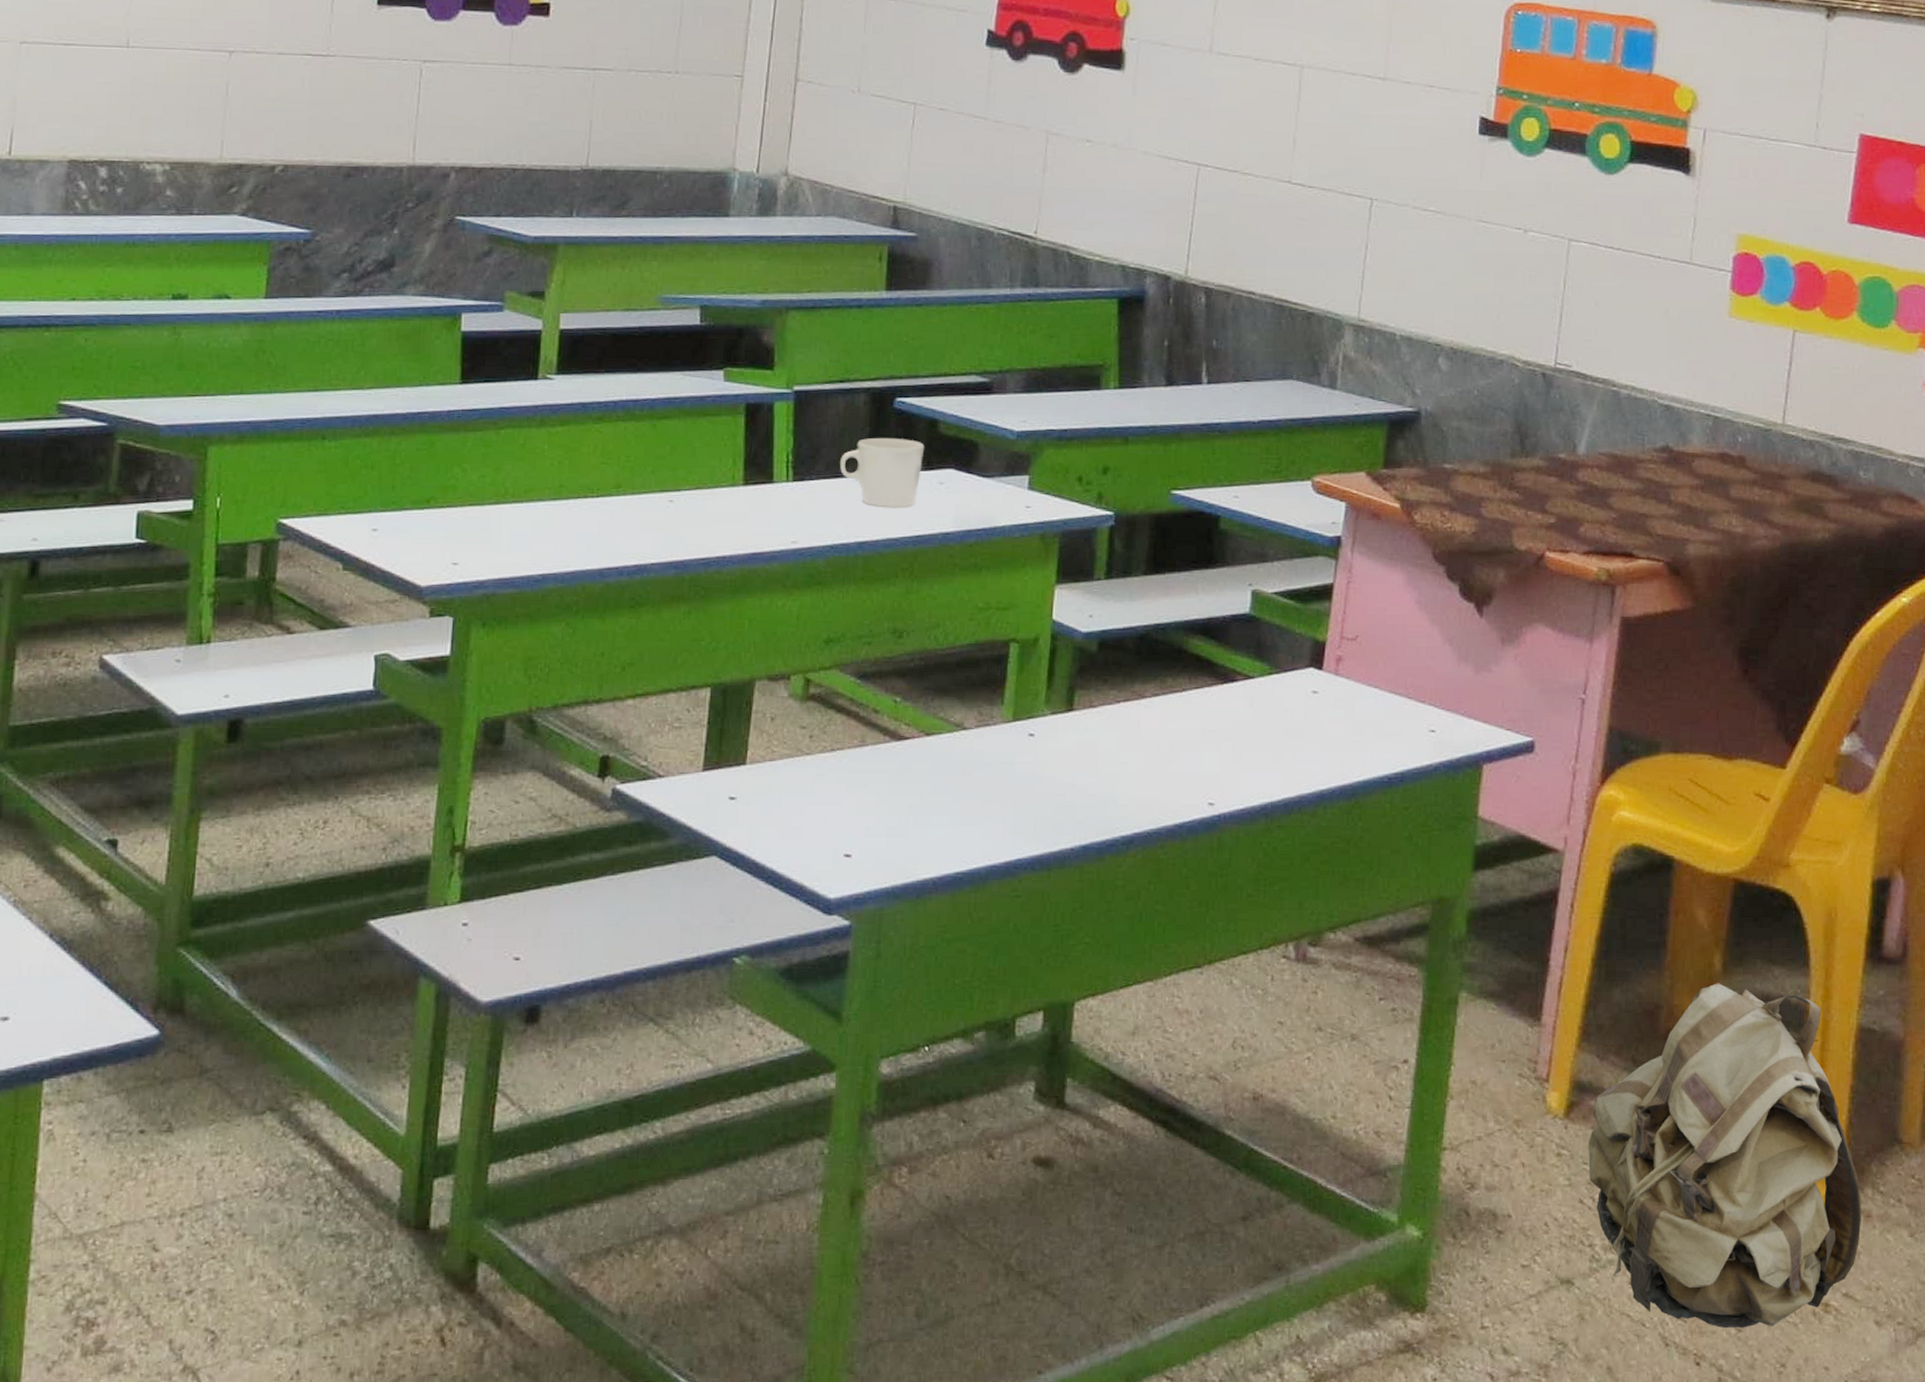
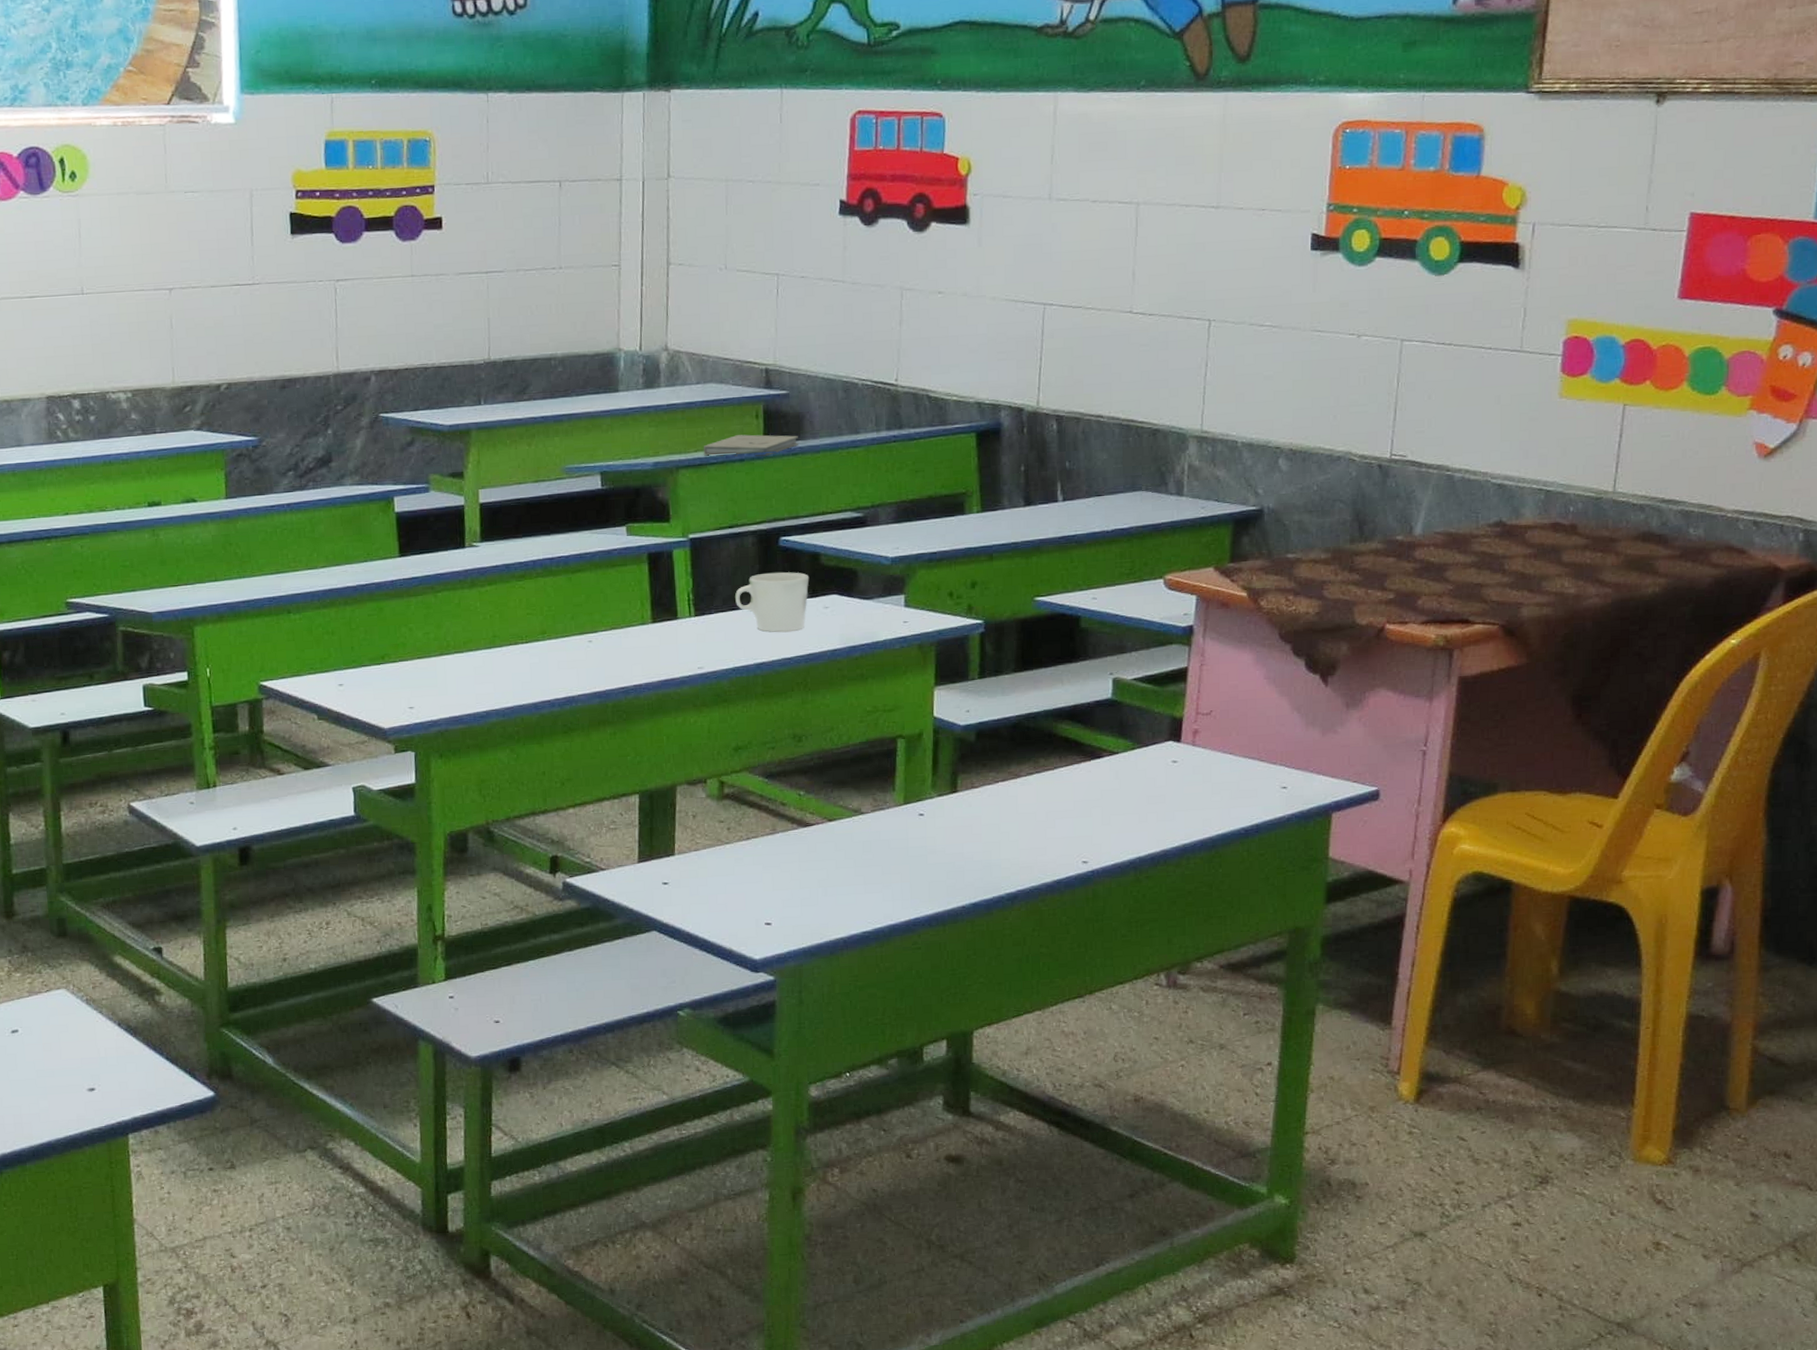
book: none [817,277,924,305] -> present [703,434,798,457]
backpack: present [1588,983,1862,1329] -> none [1437,984,1691,1266]

